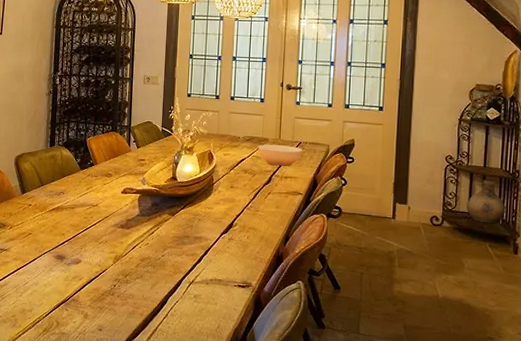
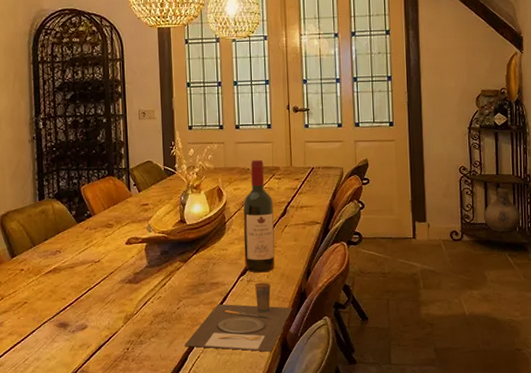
place setting: none [166,241,269,306] -> present [185,282,293,352]
wine bottle: none [228,129,260,233] -> present [243,159,275,273]
bowl: present [258,144,302,166] -> none [269,172,316,196]

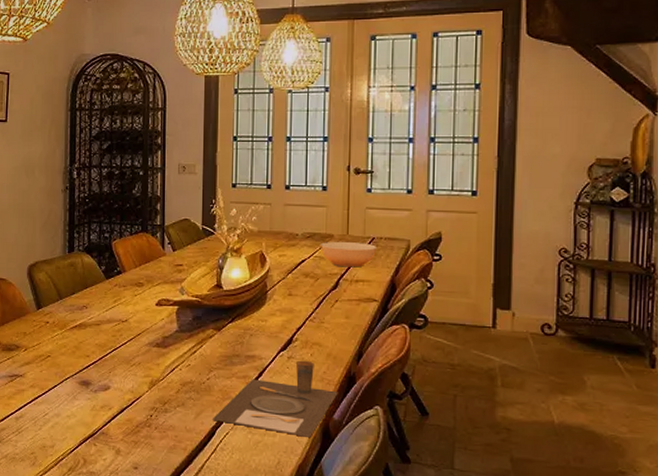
wine bottle: present [243,159,275,273] -> none [286,224,324,350]
bowl: none [269,172,316,196] -> present [321,241,376,268]
ceramic jug: present [484,186,521,232] -> none [588,275,638,331]

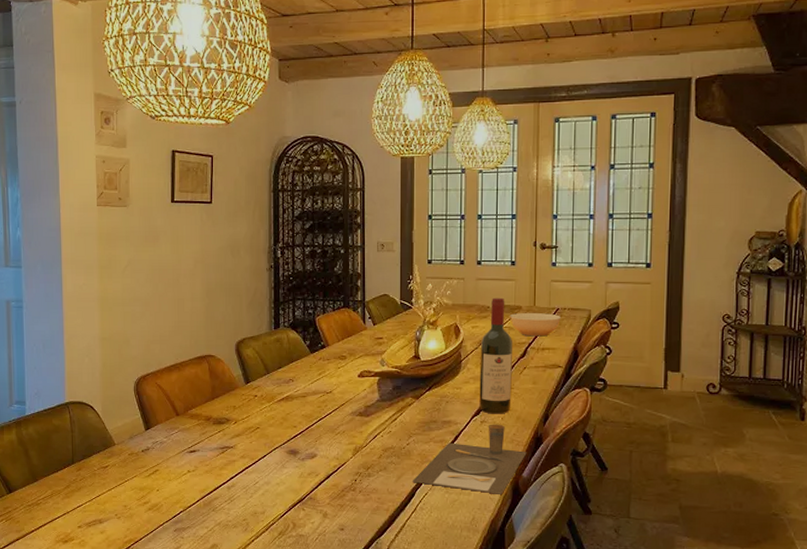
wine bottle: none [286,224,324,350] -> present [479,297,514,414]

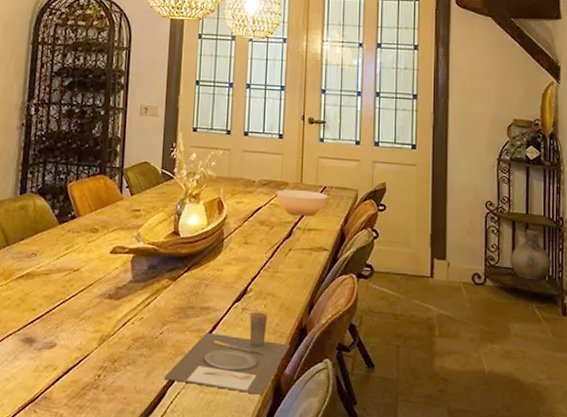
wine bottle: present [479,297,514,414] -> none [241,171,279,301]
ceramic jug: none [747,338,791,388] -> present [510,228,551,281]

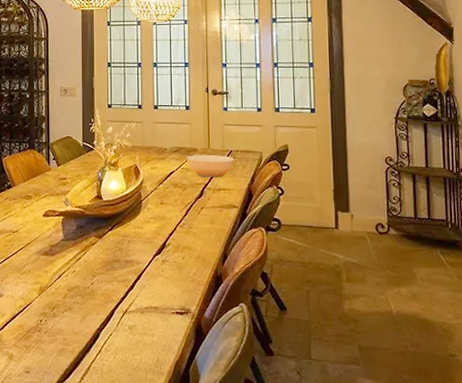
place setting: present [164,312,290,395] -> none [97,263,208,335]
ceramic jug: present [510,228,551,281] -> none [412,180,454,228]

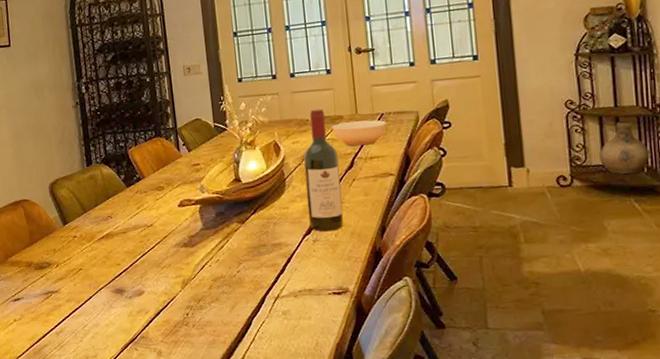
wine bottle: none [159,140,191,254] -> present [303,108,344,232]
ceramic jug: none [412,180,454,228] -> present [599,120,650,174]

